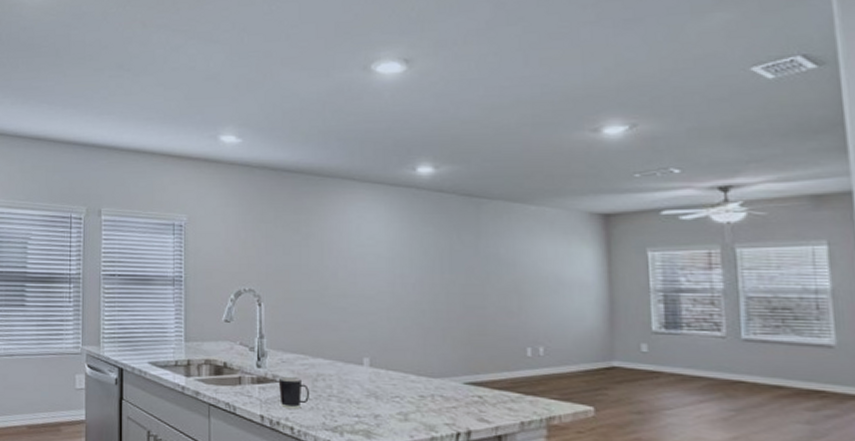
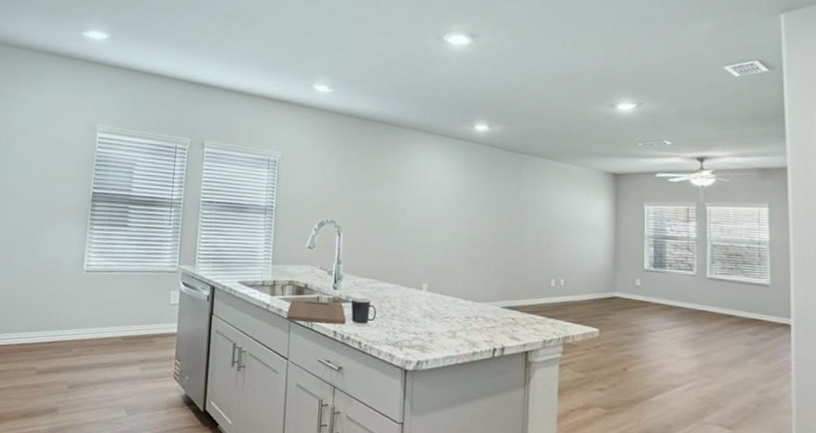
cutting board: none [204,380,274,408] -> present [286,299,346,325]

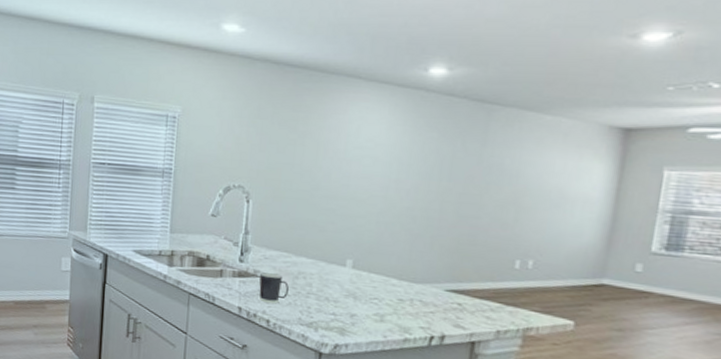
cutting board: present [286,299,346,325] -> none [185,271,253,301]

